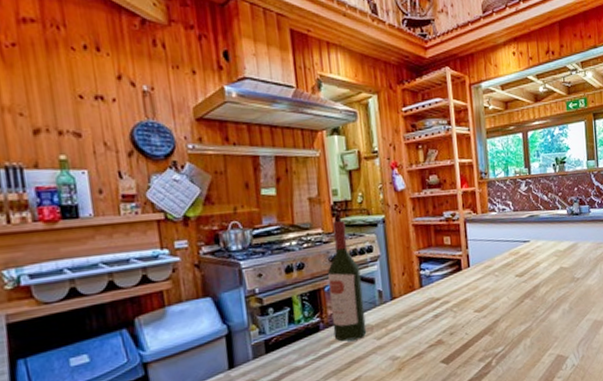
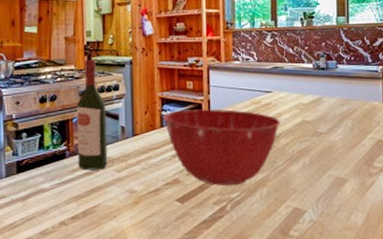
mixing bowl: none [422,262,540,342] -> present [163,109,281,186]

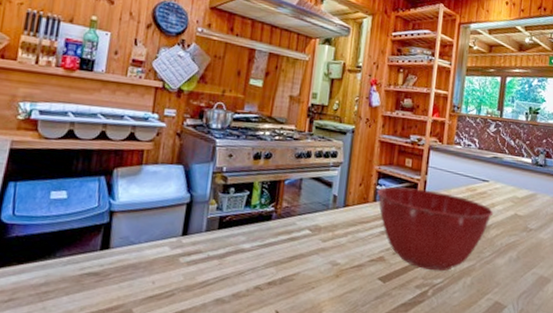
wine bottle: present [76,59,108,170] -> none [283,121,322,237]

